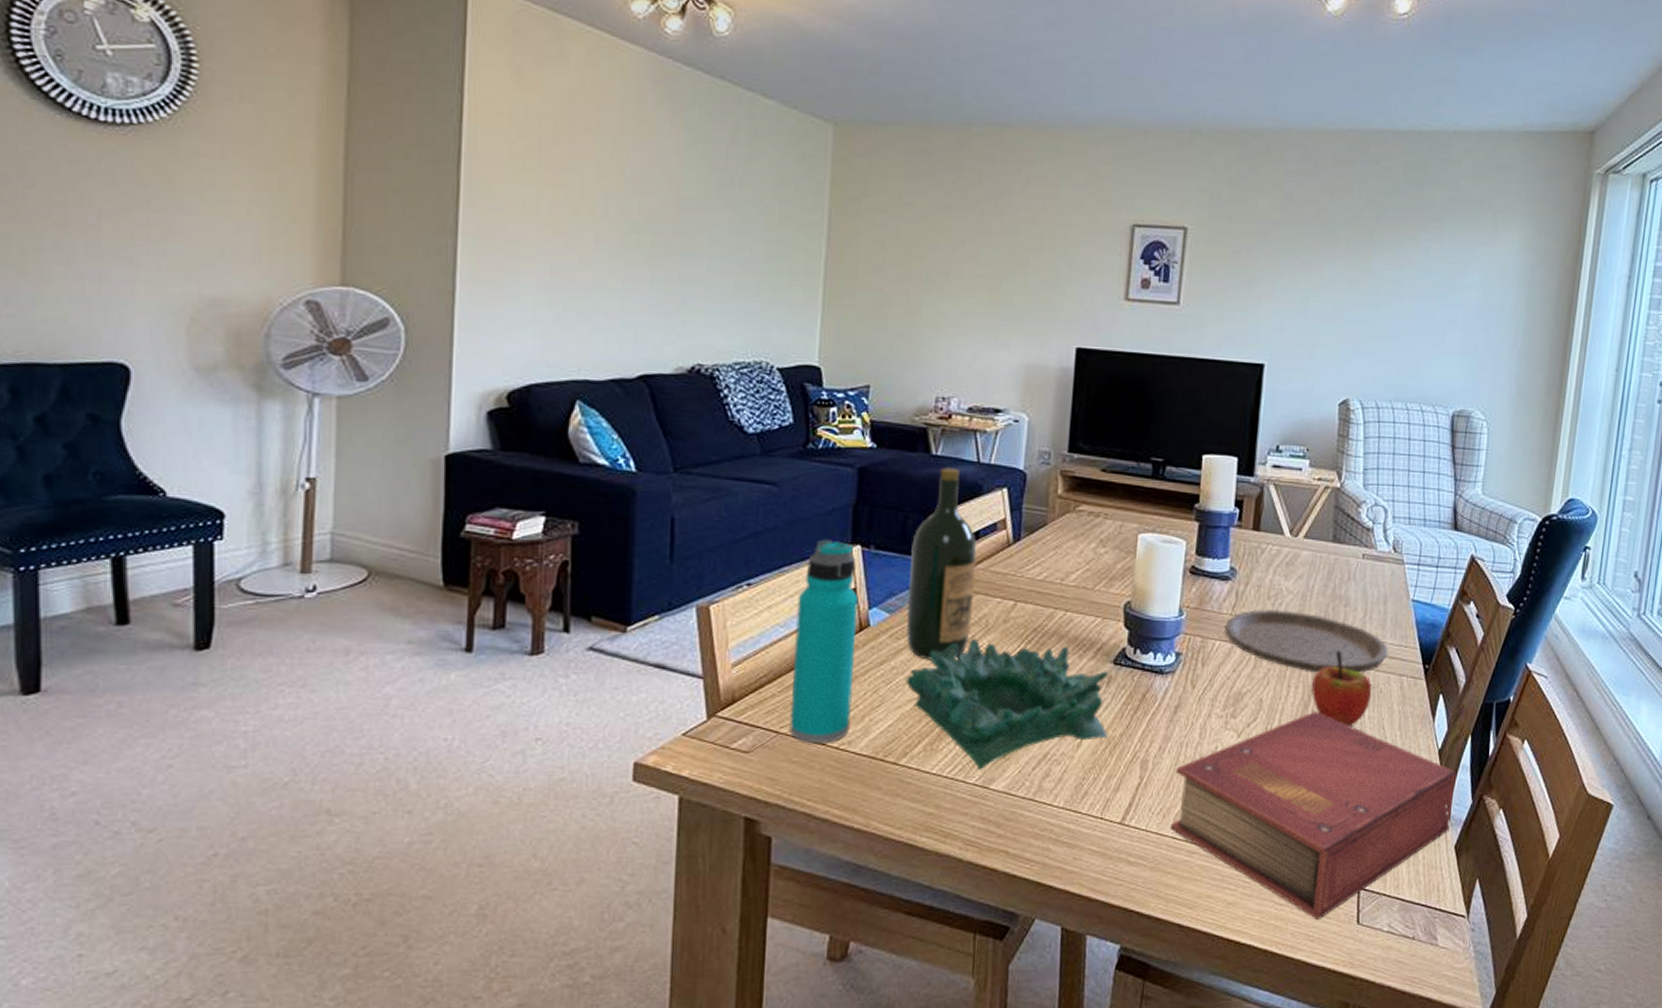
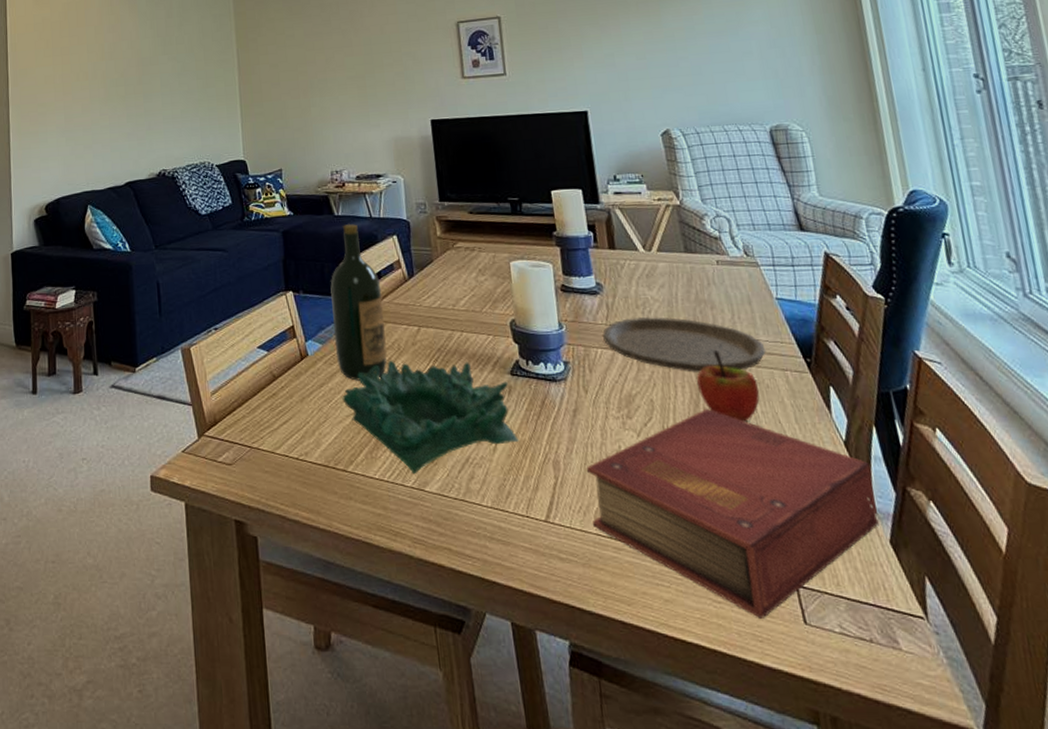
water bottle: present [789,540,859,744] -> none [252,289,305,456]

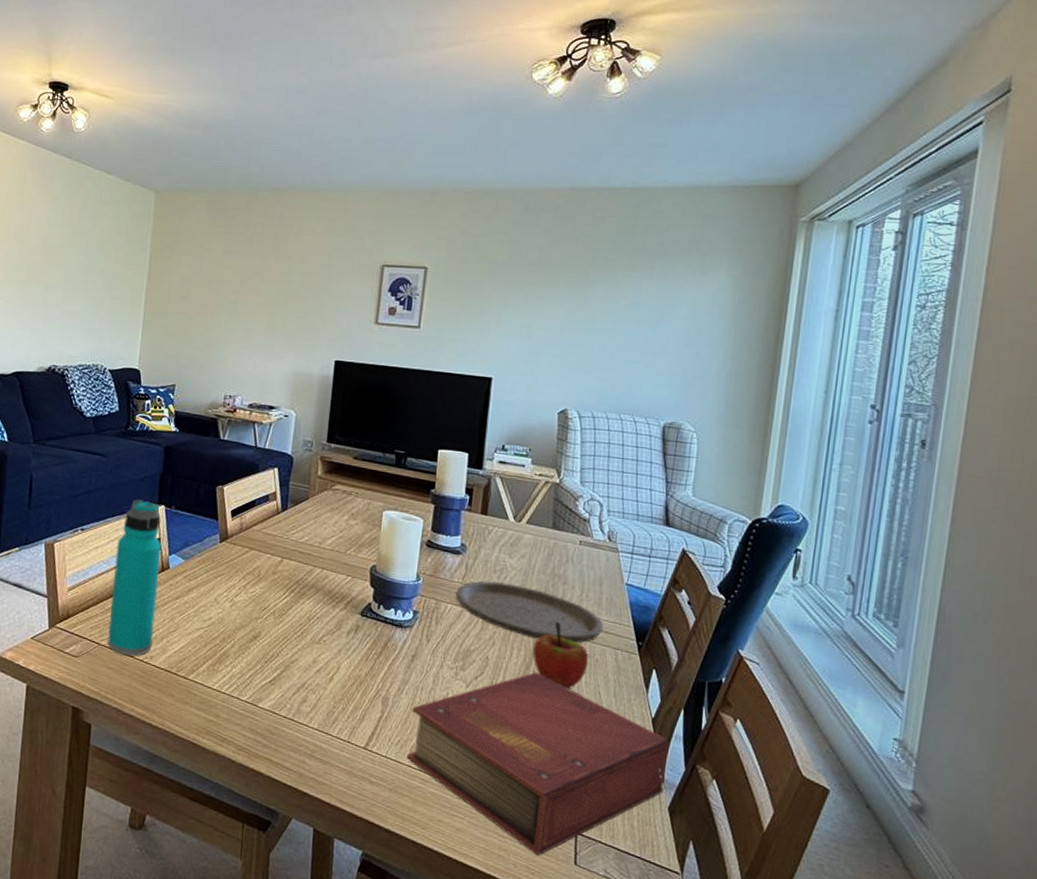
water bottle: none [252,289,305,456] -> present [107,499,162,656]
wine bottle: present [330,224,387,381] -> none [196,450,253,599]
decorative bowl: present [342,360,519,475] -> none [195,584,356,691]

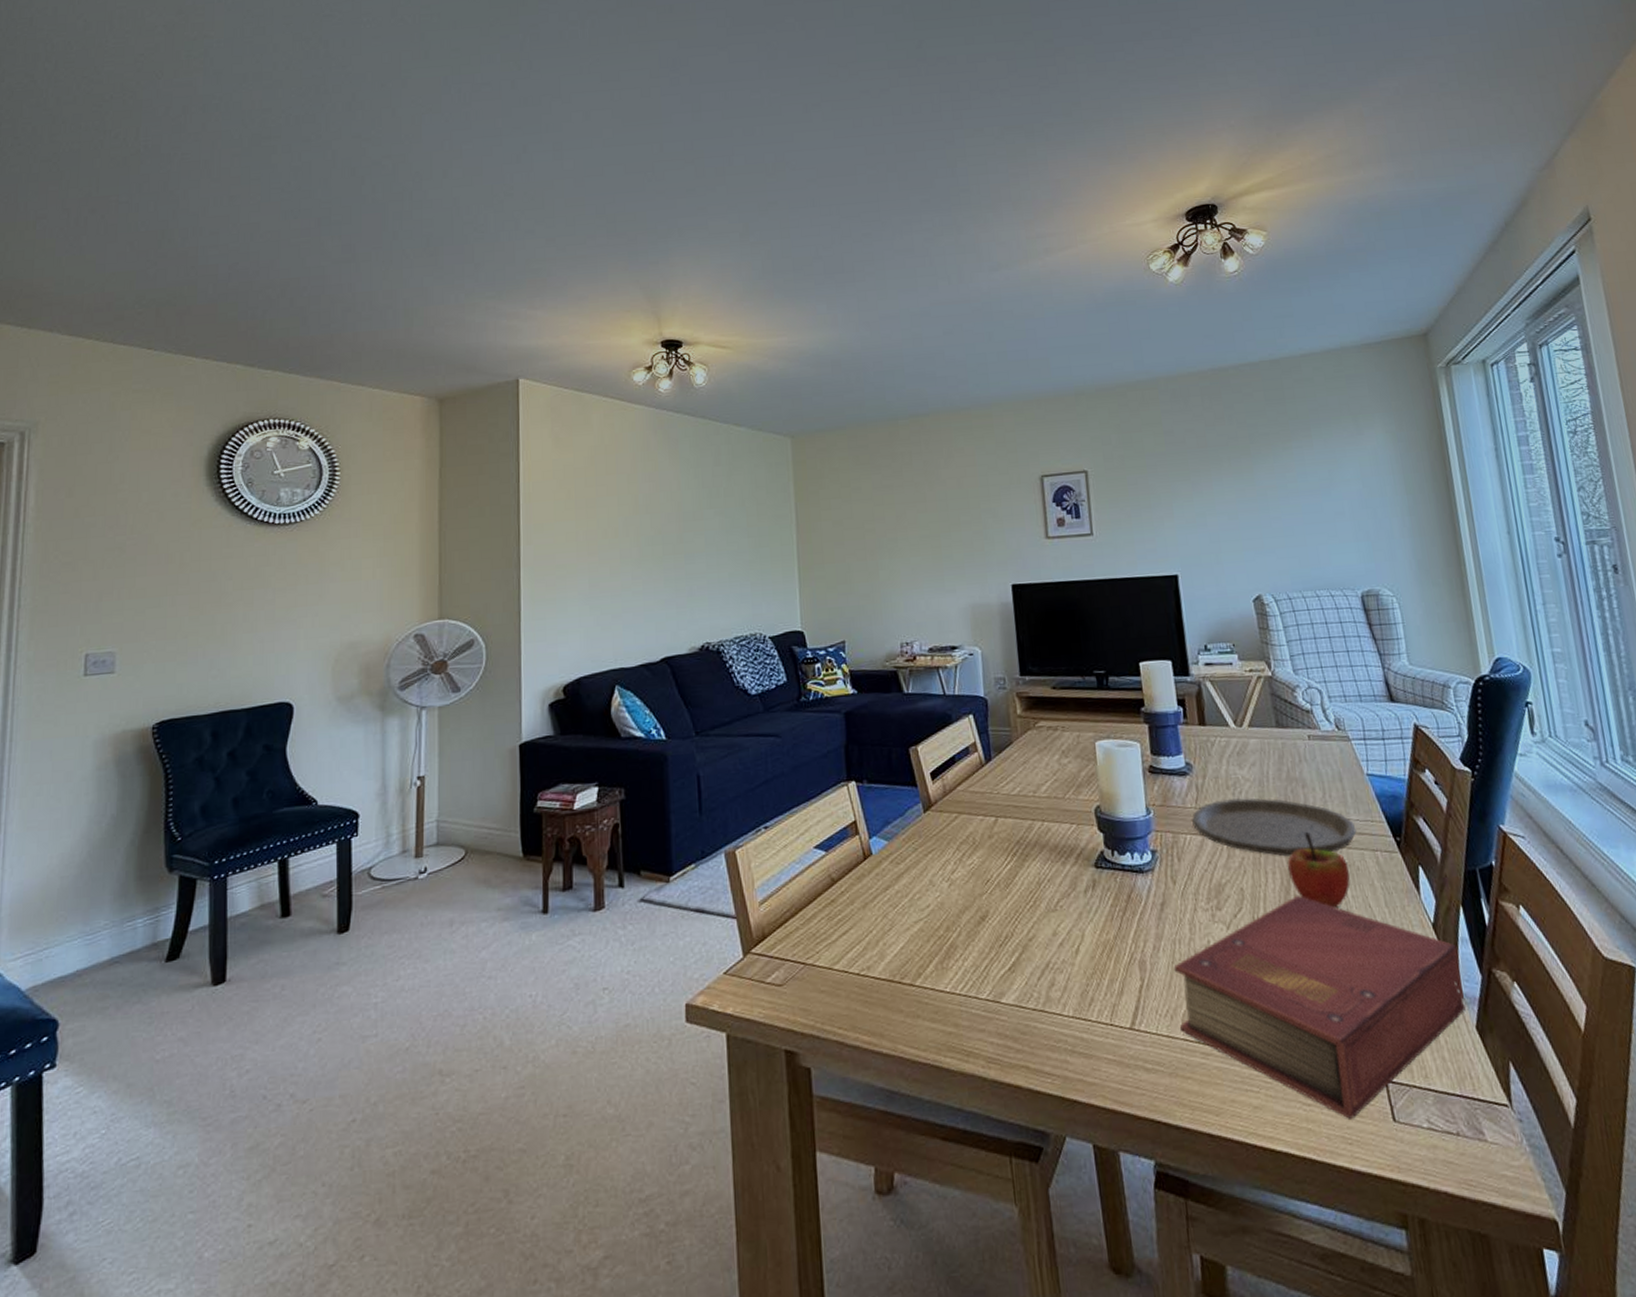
water bottle: present [107,499,162,656] -> none [808,779,867,972]

